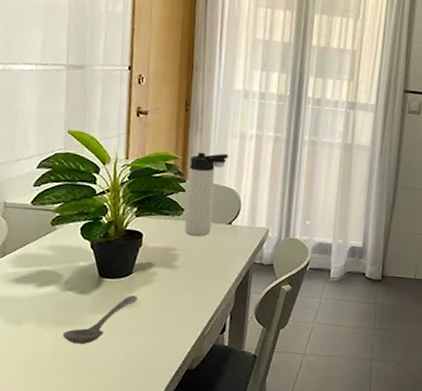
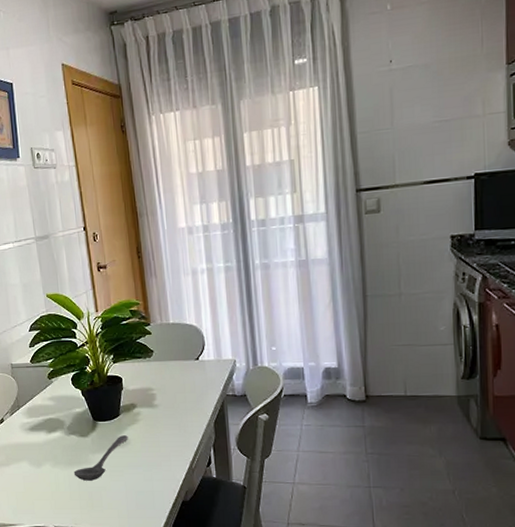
thermos bottle: present [184,152,229,236] -> none [150,291,185,375]

